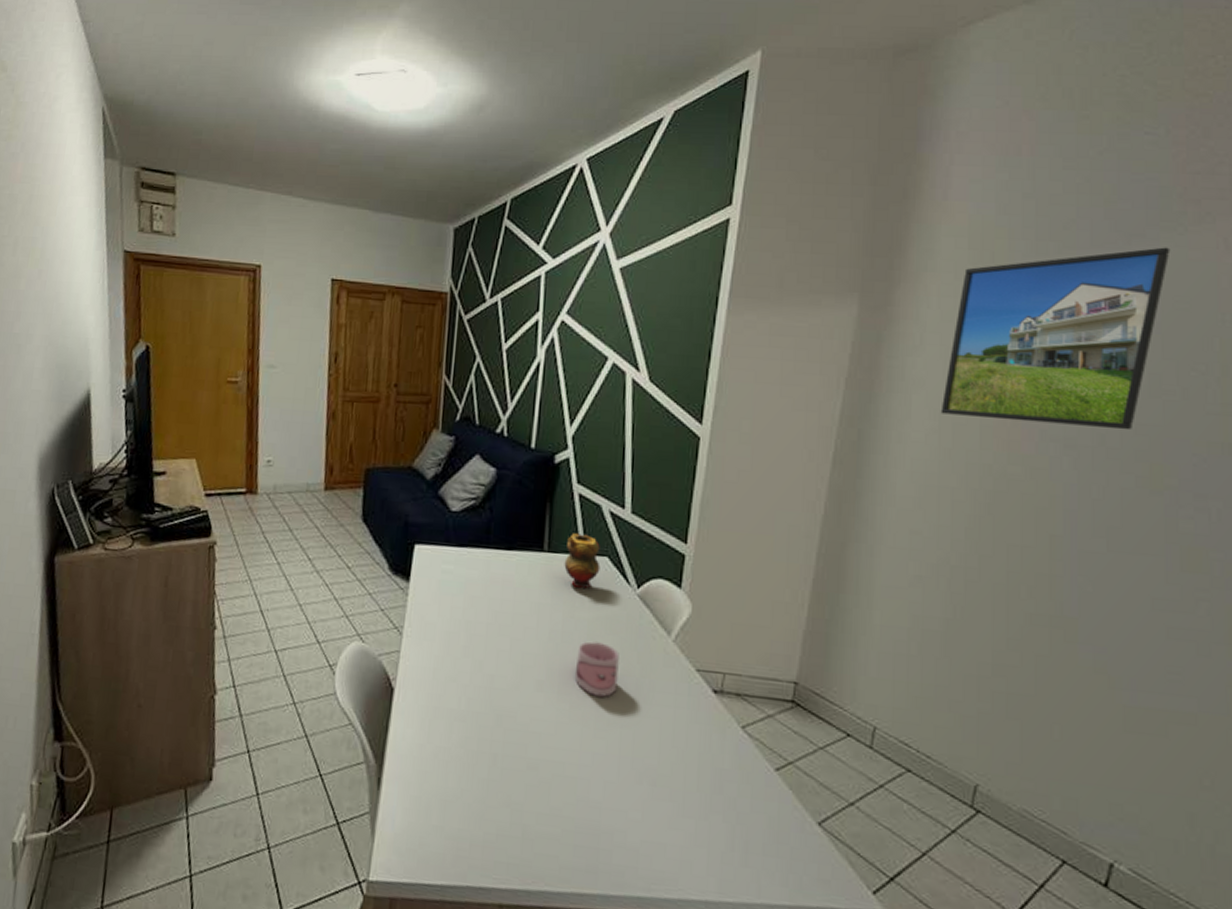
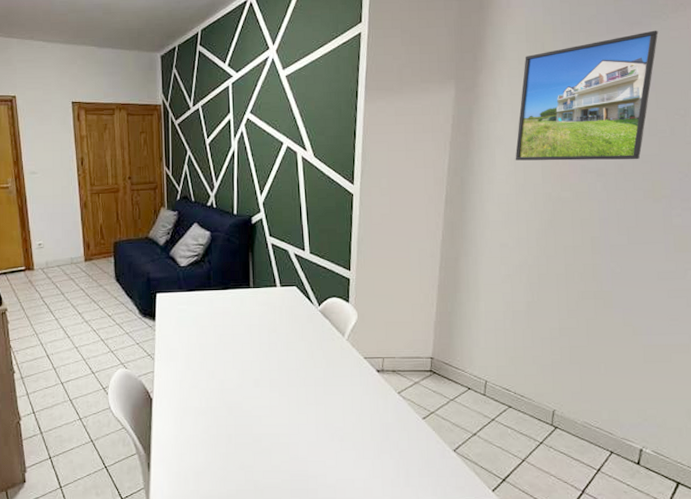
teapot: present [564,533,601,589] -> none [266,272,292,311]
mug: present [574,641,619,697] -> none [280,347,311,385]

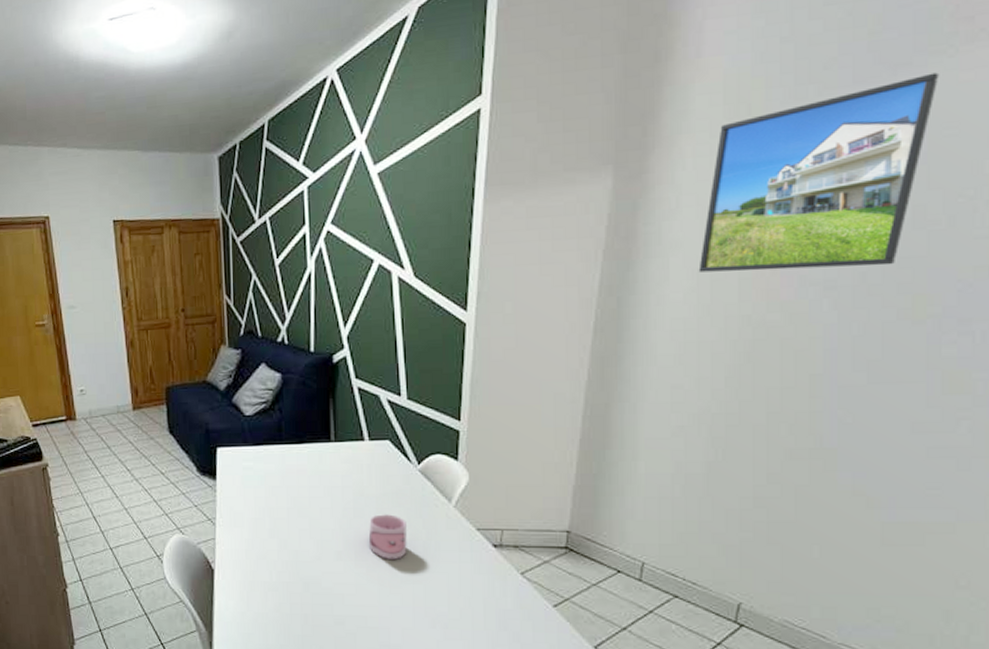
mug: none [280,347,311,385] -> present [368,514,407,560]

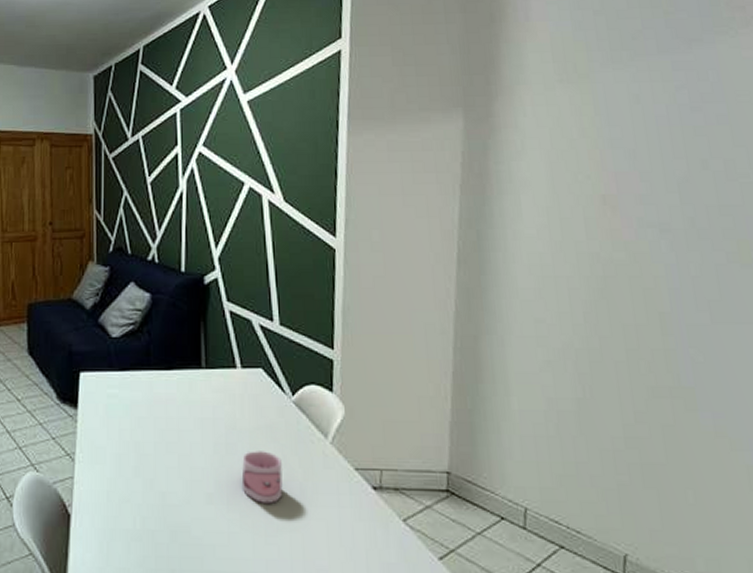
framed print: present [698,72,939,273] -> none [547,49,727,212]

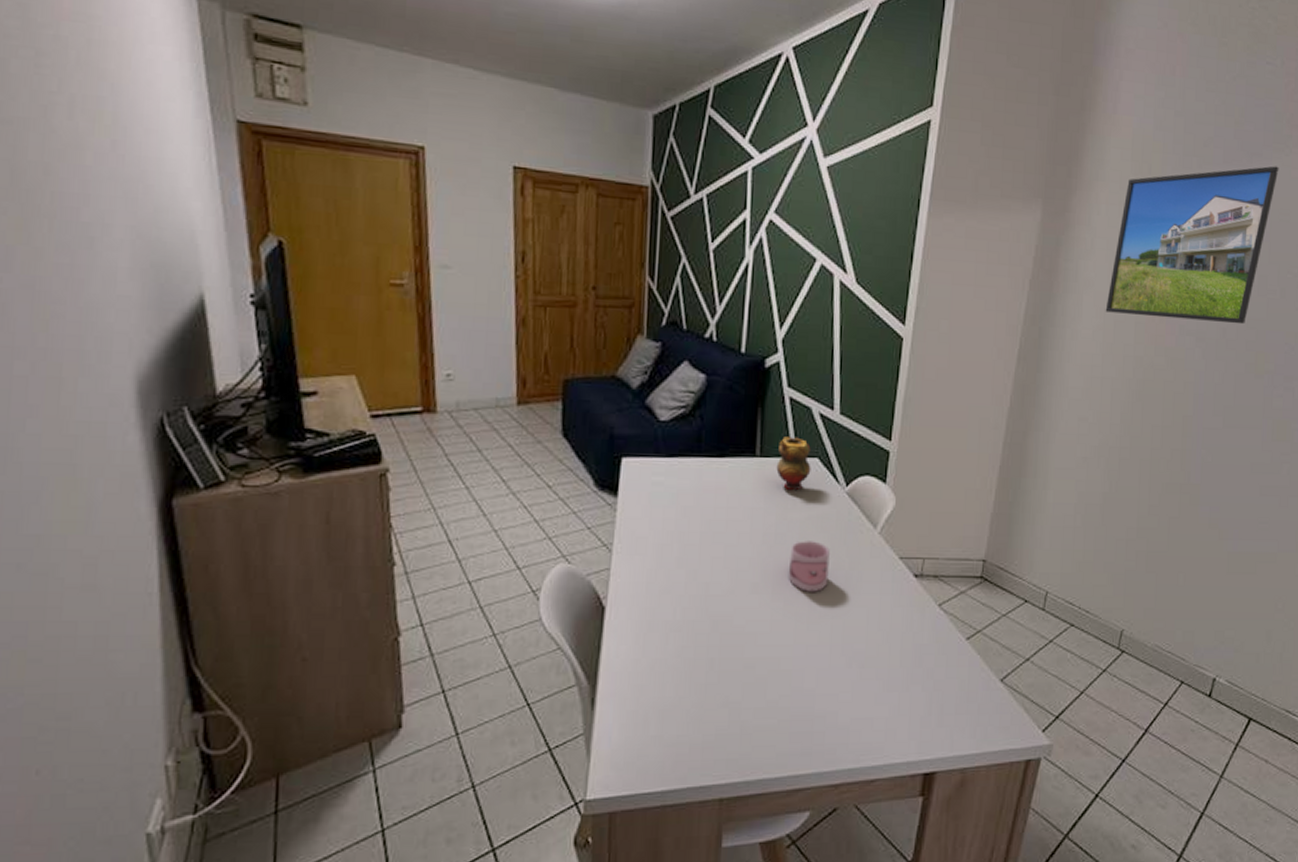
teapot: none [222,348,256,401] -> present [776,437,811,491]
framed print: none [547,49,727,212] -> present [1105,166,1279,325]

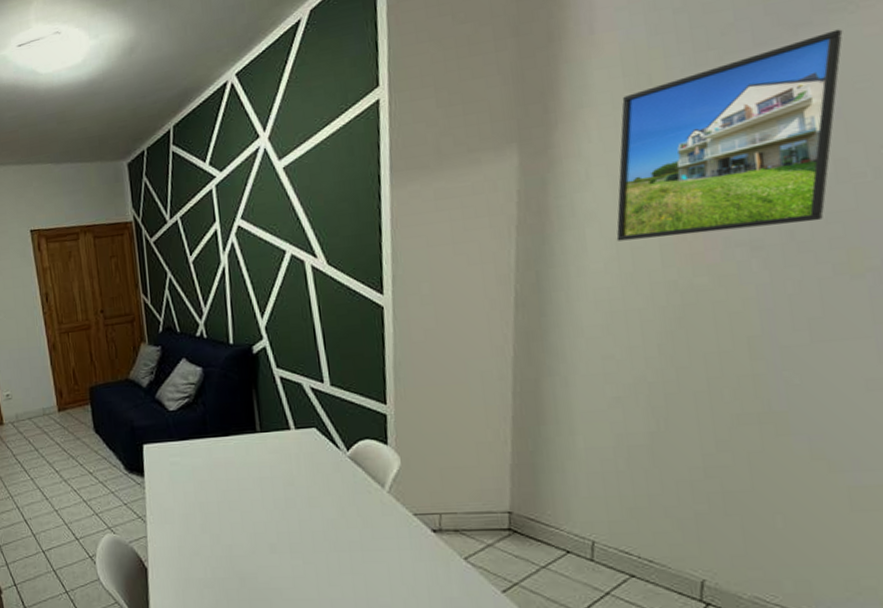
teapot: present [776,437,811,491] -> none [276,411,311,460]
mug: present [788,541,830,592] -> none [301,503,344,550]

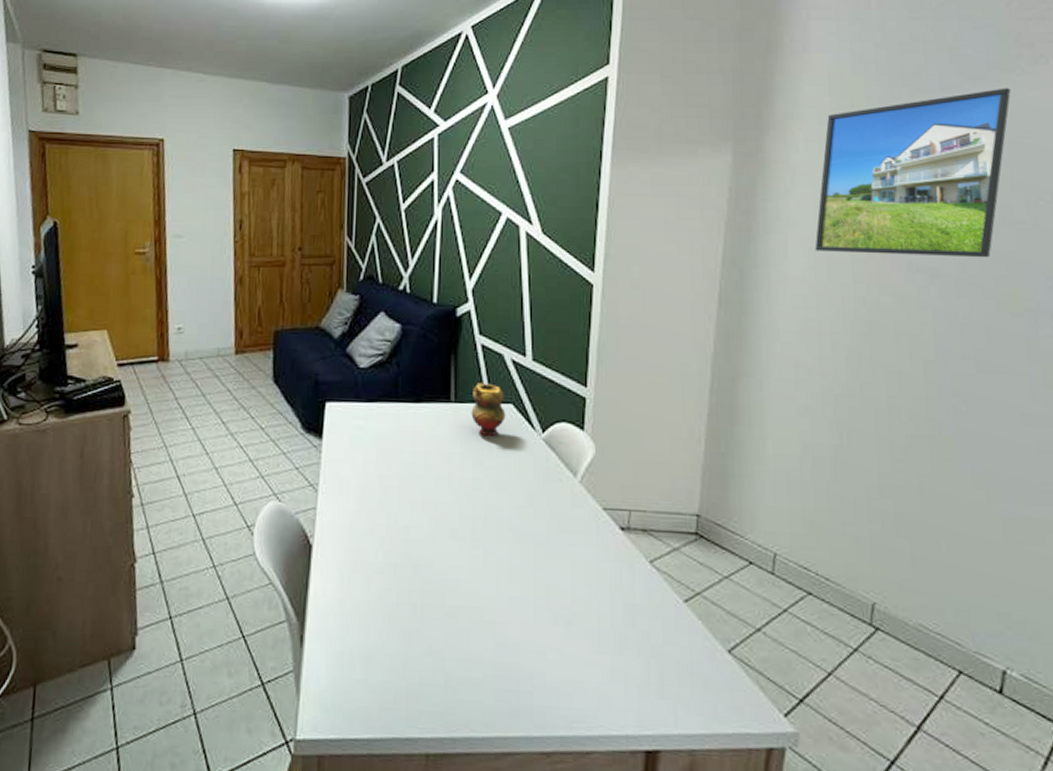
teapot: none [276,411,311,460] -> present [471,383,506,437]

